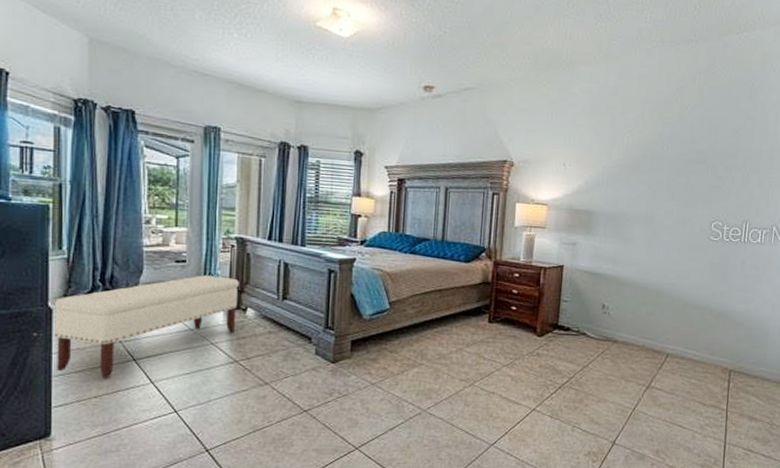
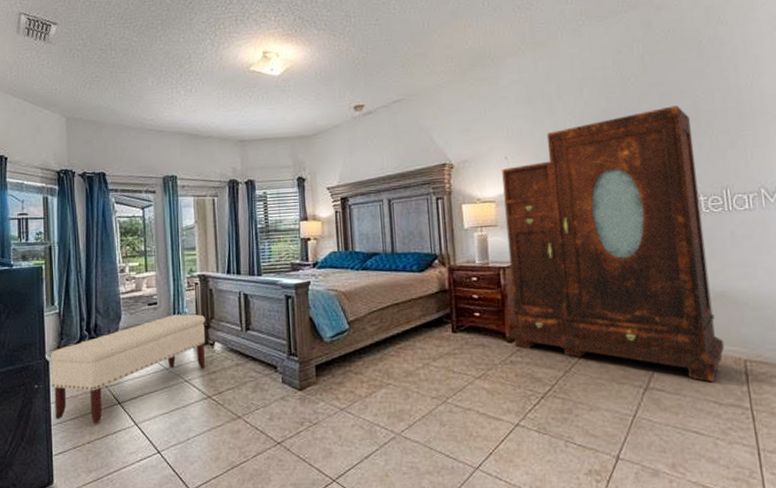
wardrobe: none [540,140,730,386] -> present [502,105,725,383]

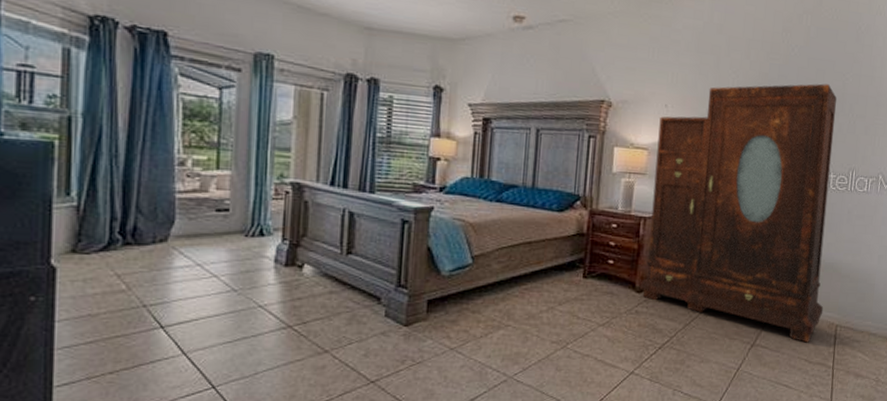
bench: present [51,314,206,424] -> none [58,226,295,350]

